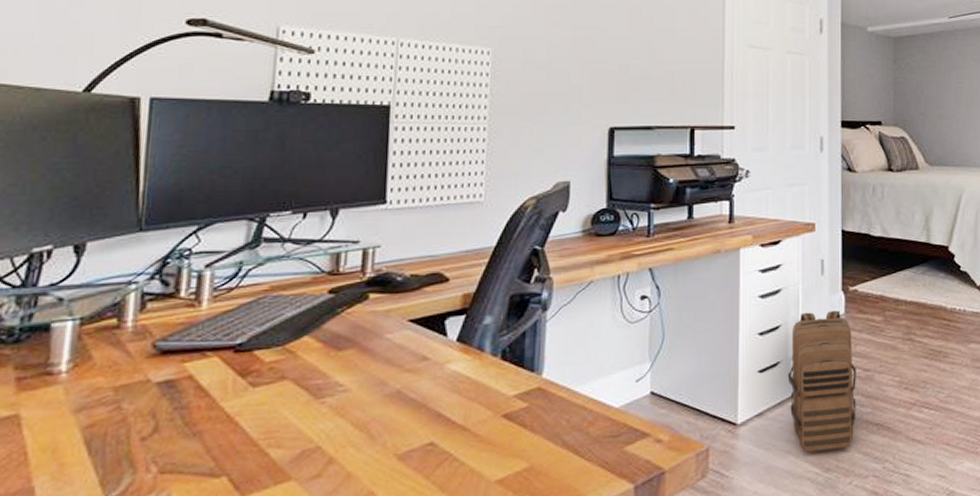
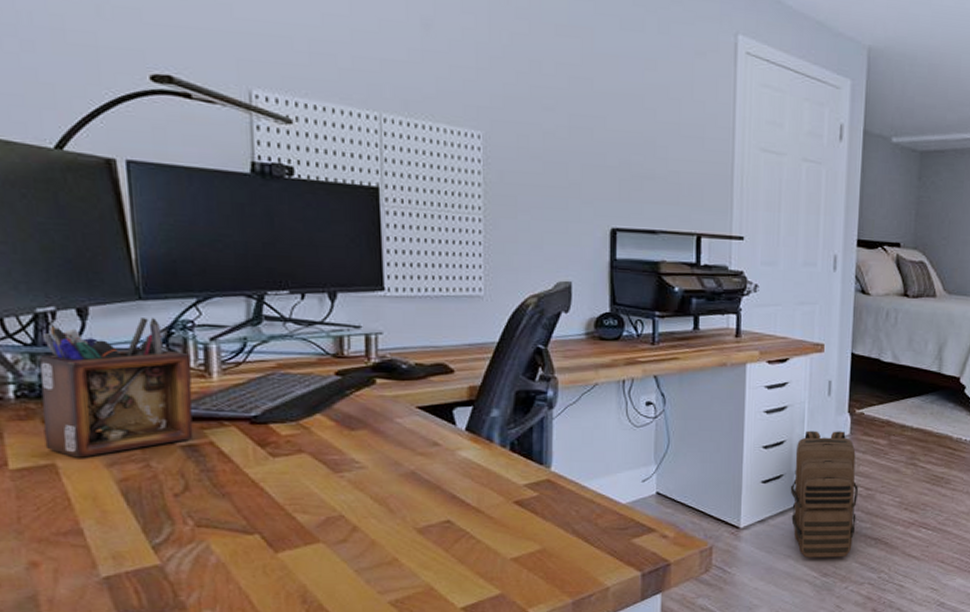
desk organizer: none [12,248,183,406] -> present [40,317,194,458]

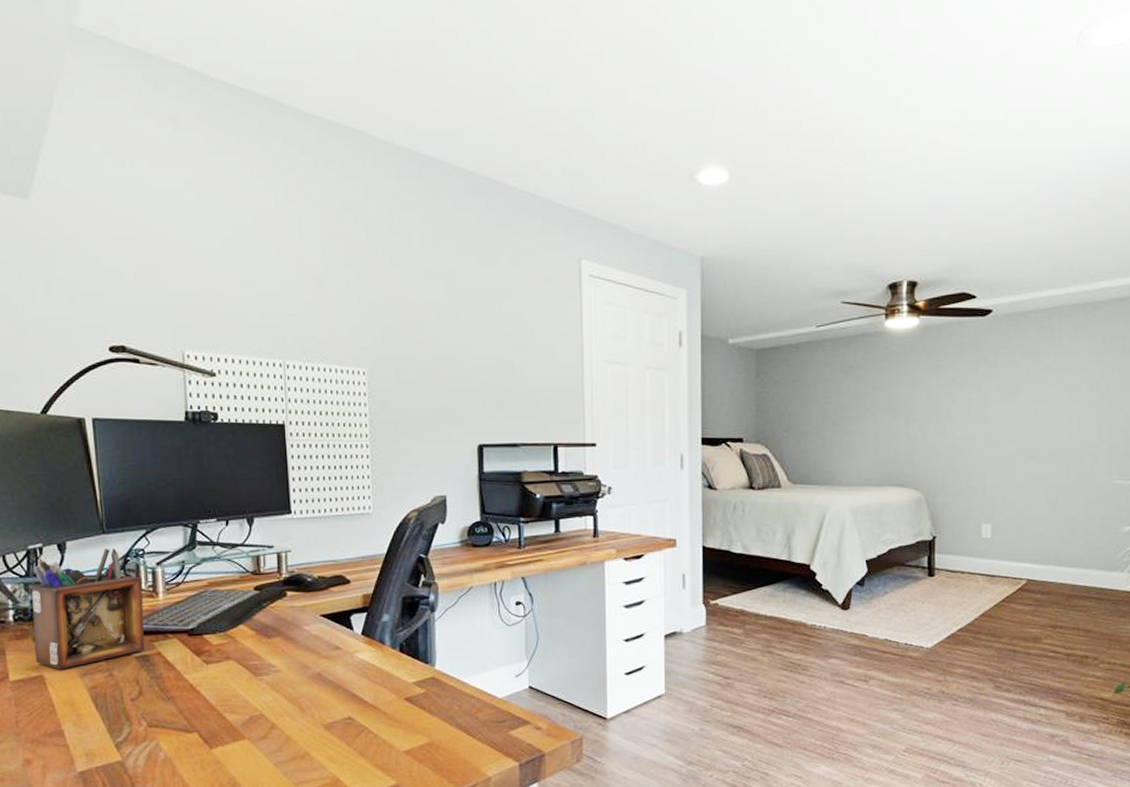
backpack: present [790,430,858,558] -> none [652,622,717,747]

